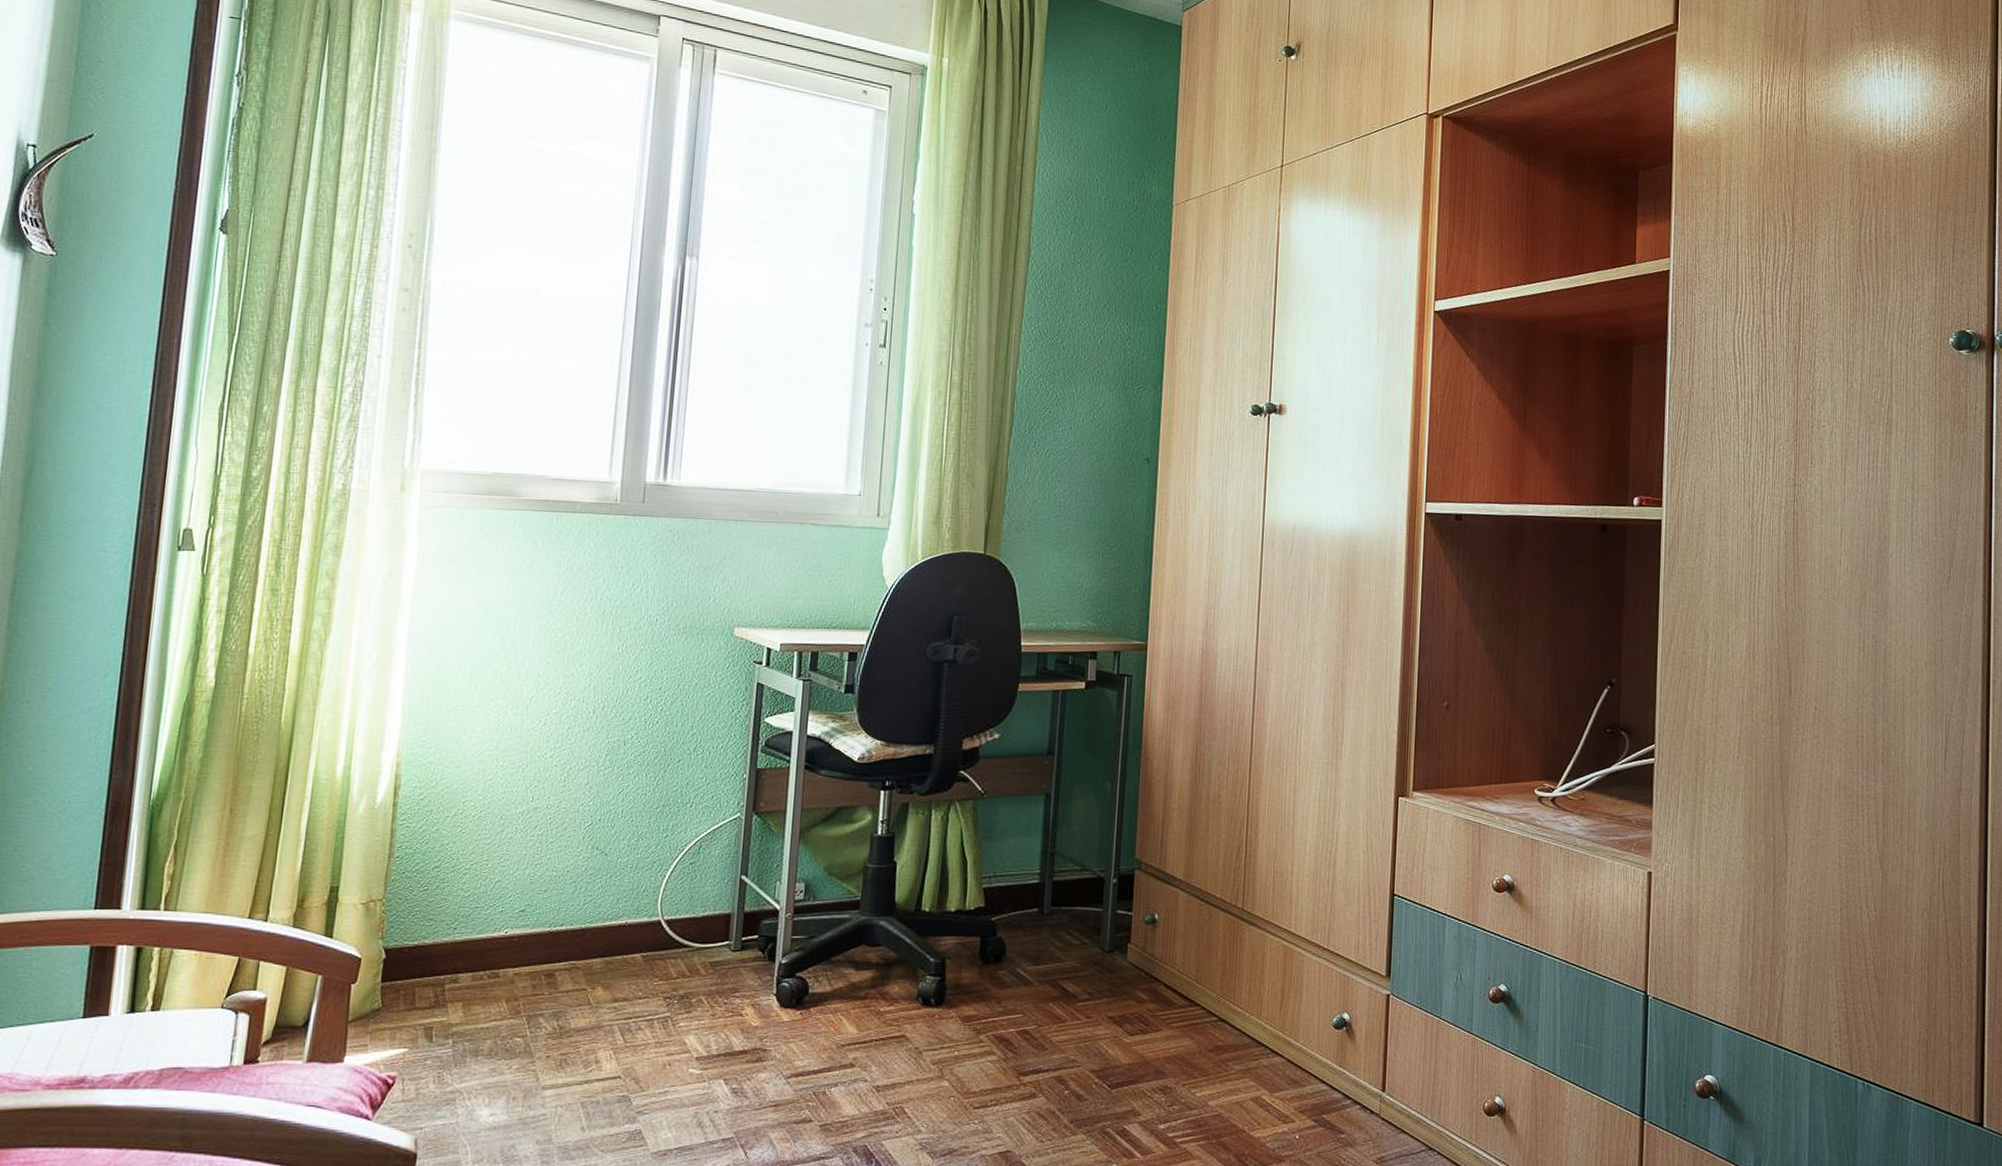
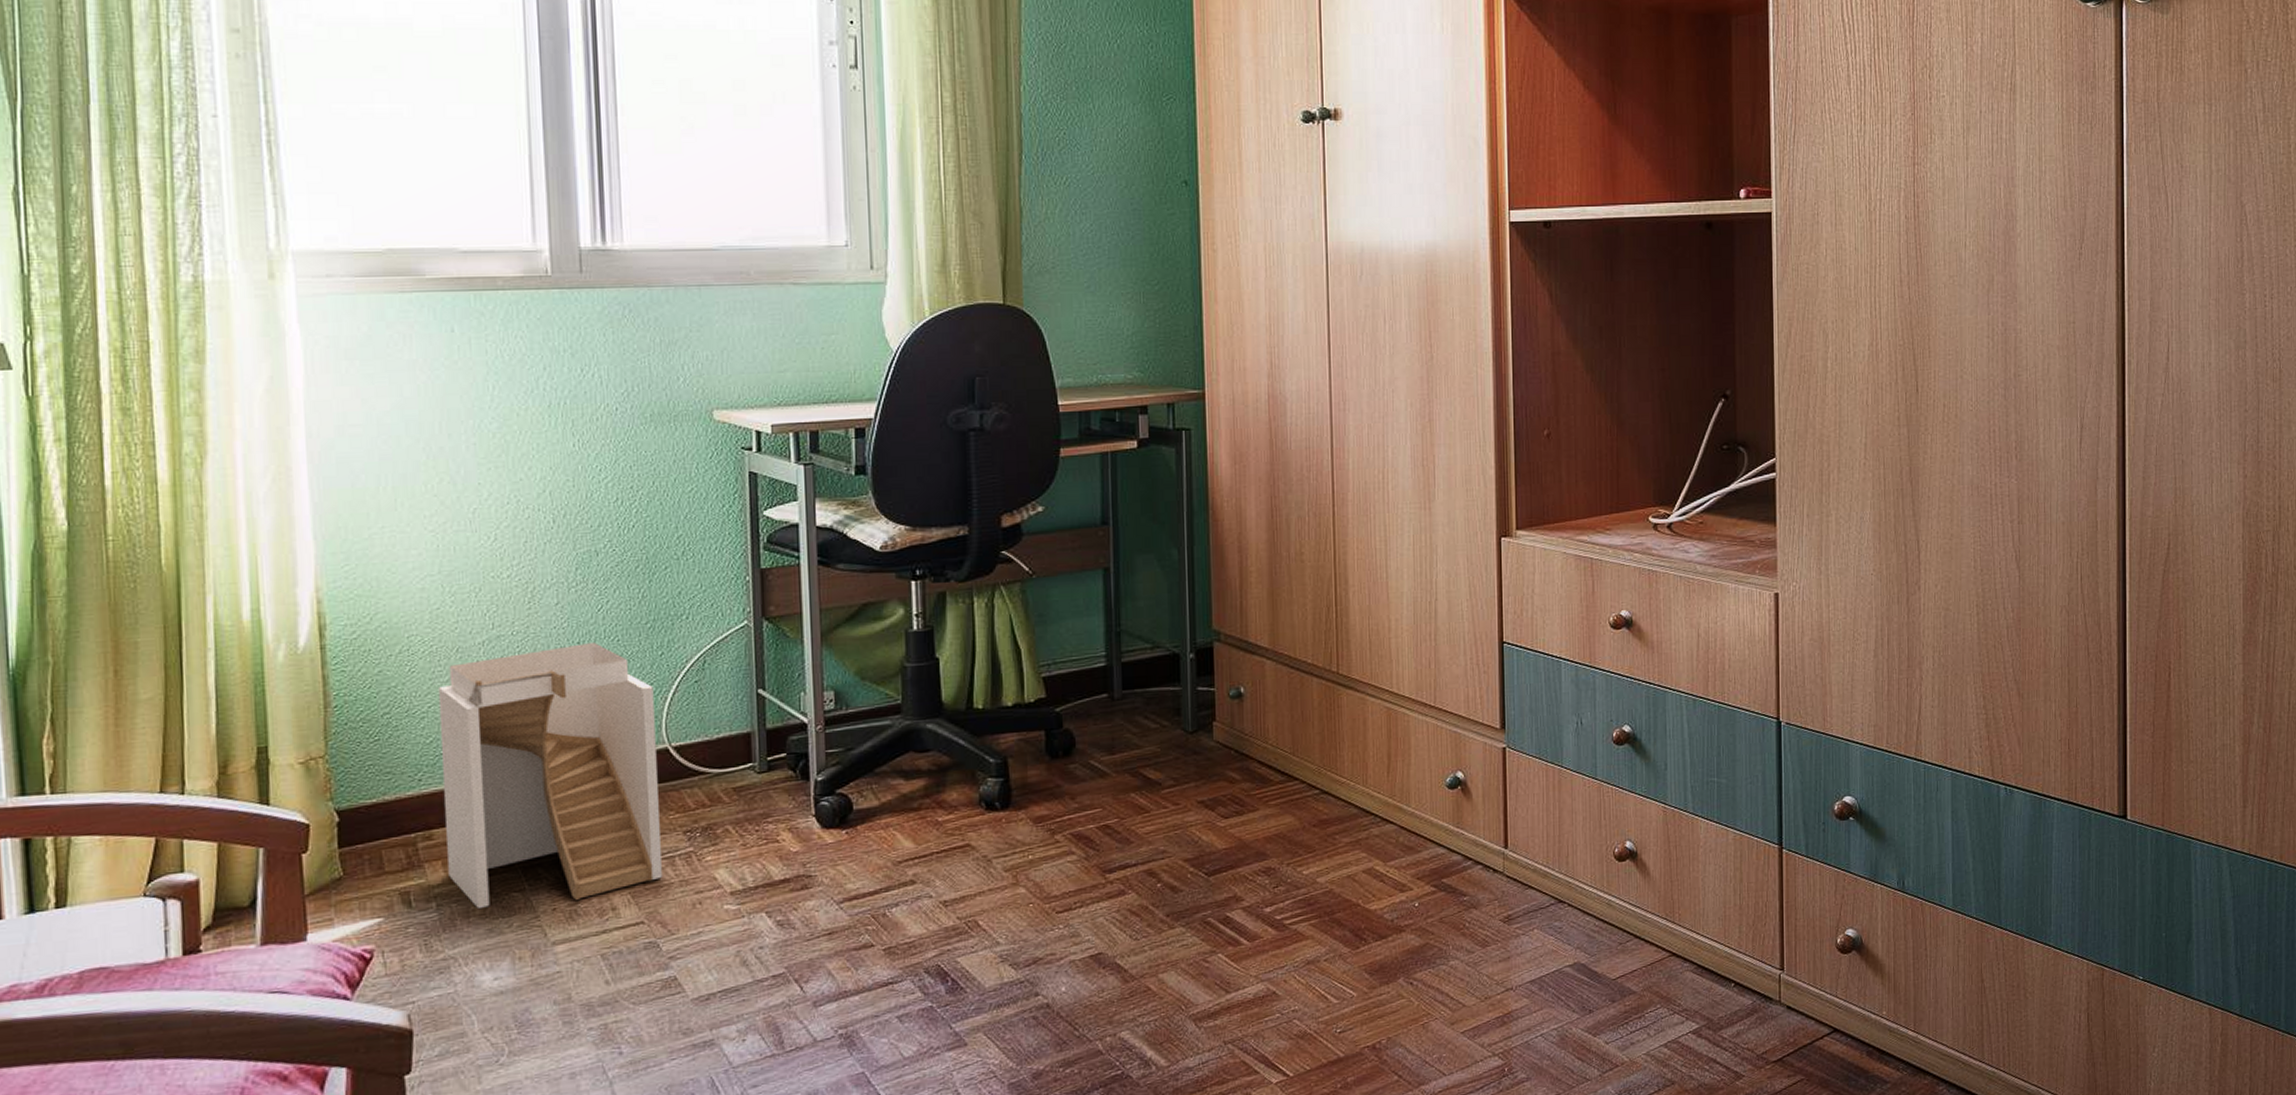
staircase: none [466,821,656,1050] -> present [438,643,663,908]

